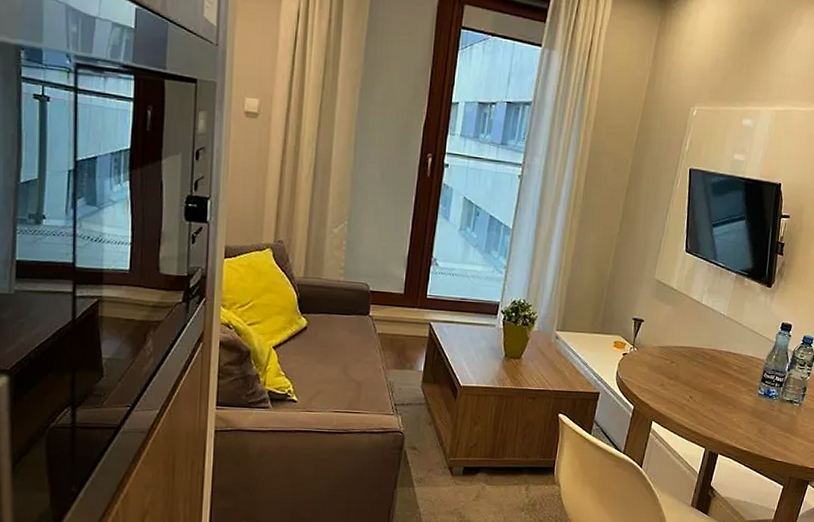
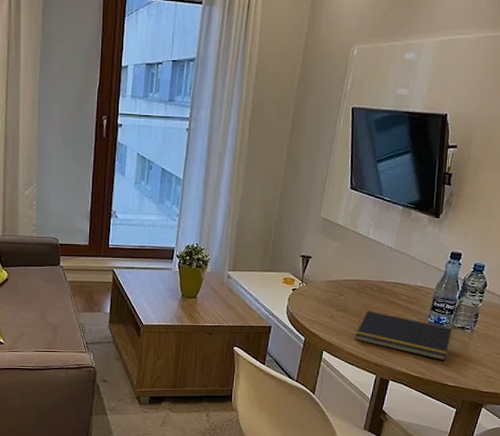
notepad: none [685,380,782,435] -> present [355,311,453,361]

